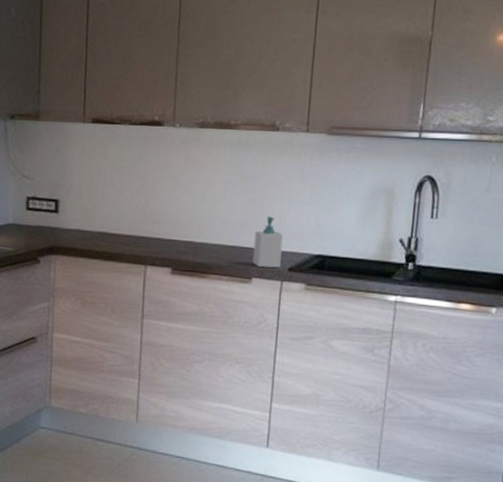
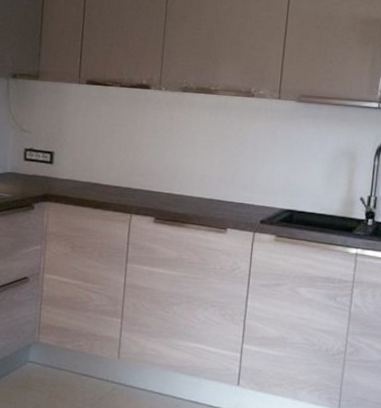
soap bottle: present [252,216,283,268] -> none [228,173,256,220]

